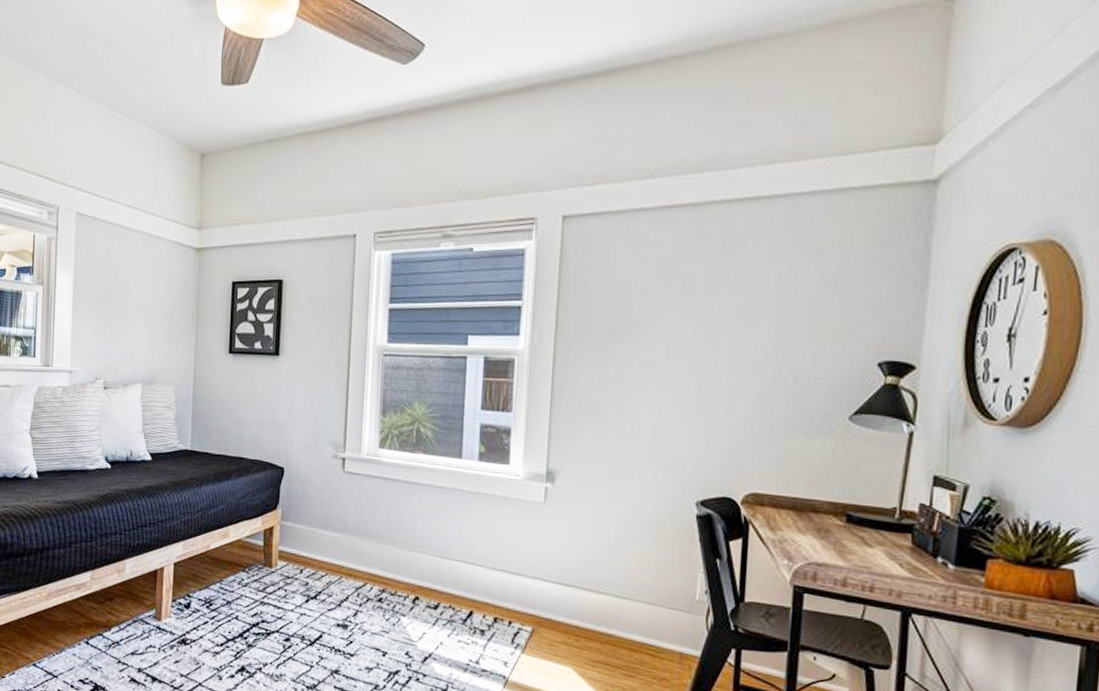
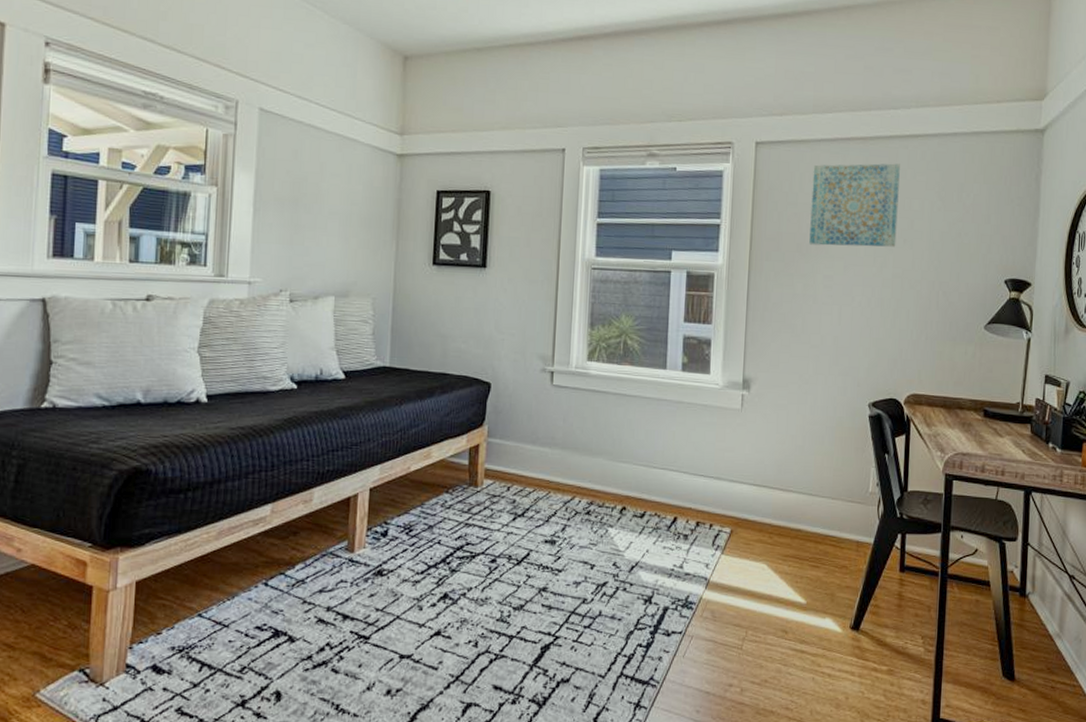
wall art: none [625,231,739,327] -> present [809,163,900,247]

